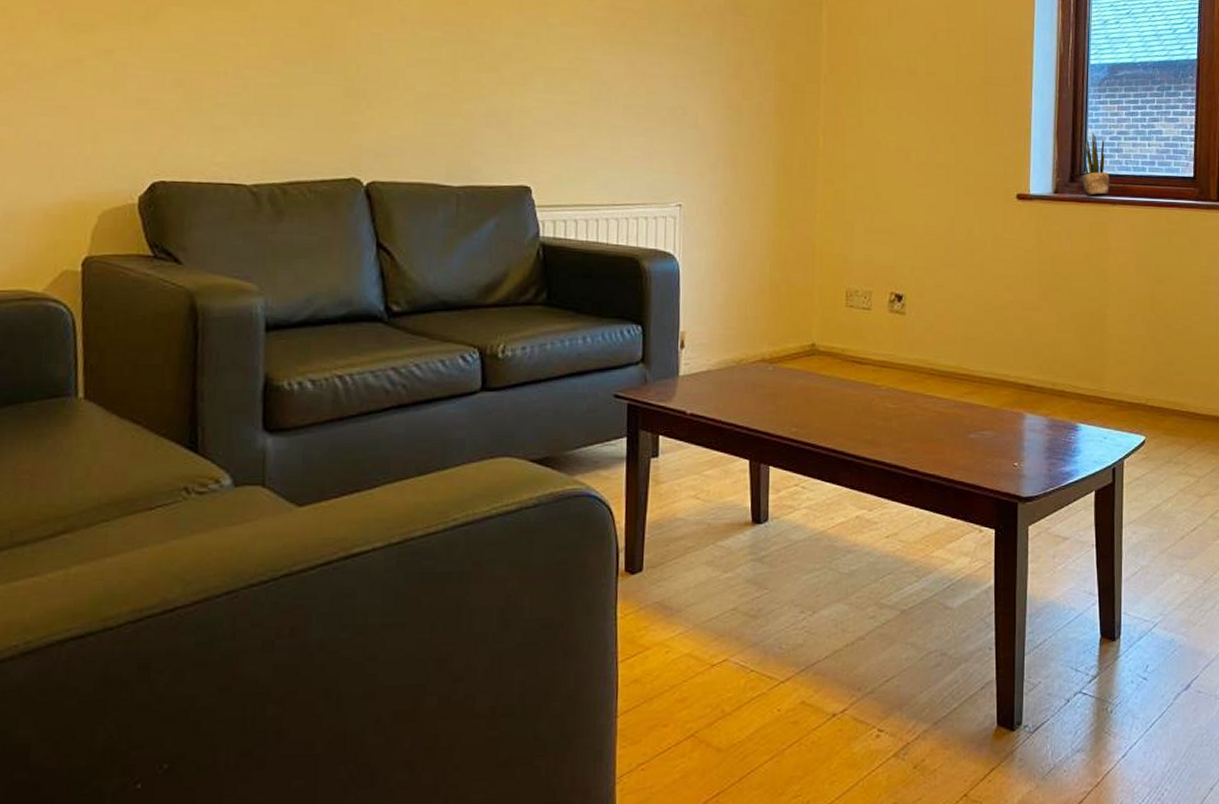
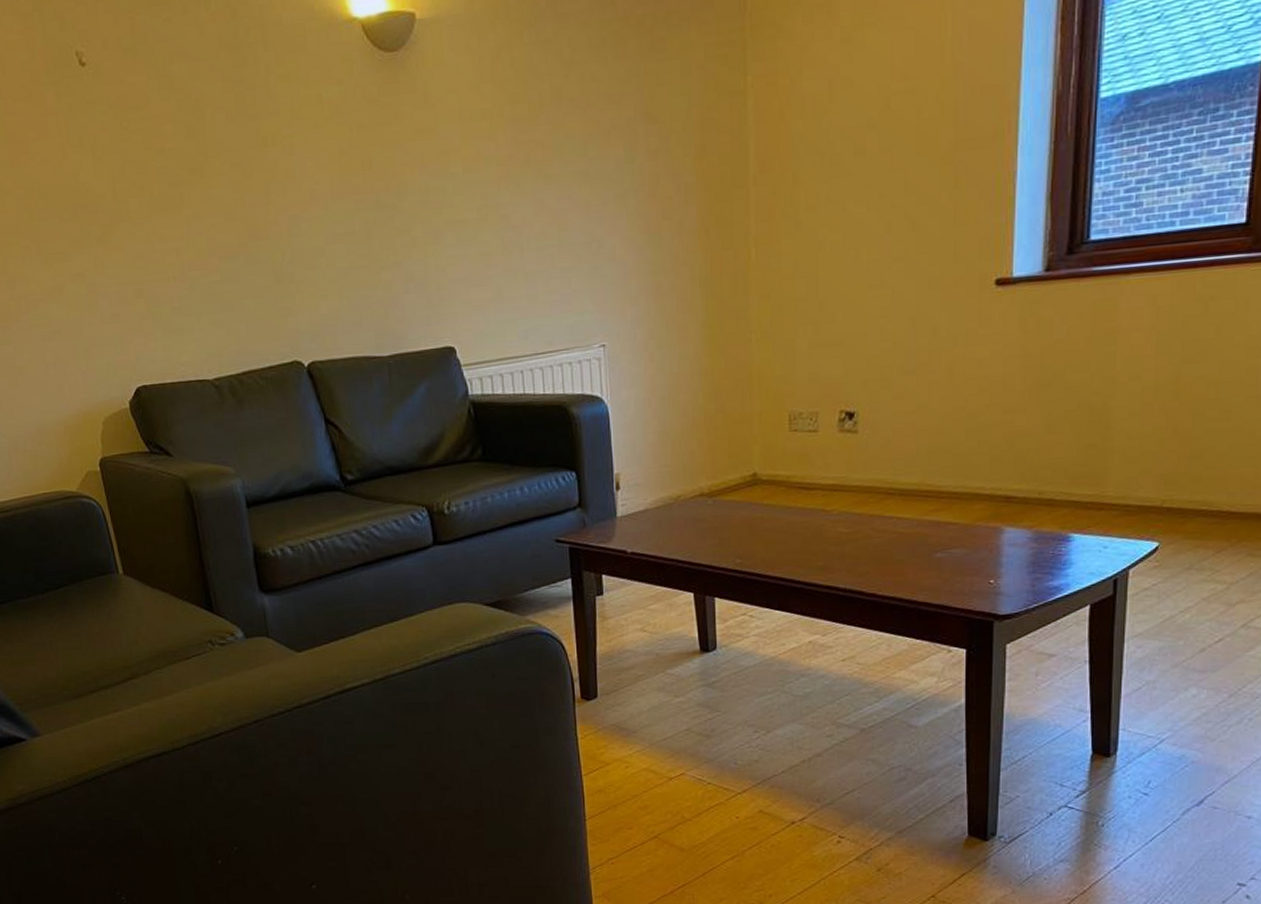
potted plant: present [1082,133,1110,197] -> none [1084,188,1123,269]

